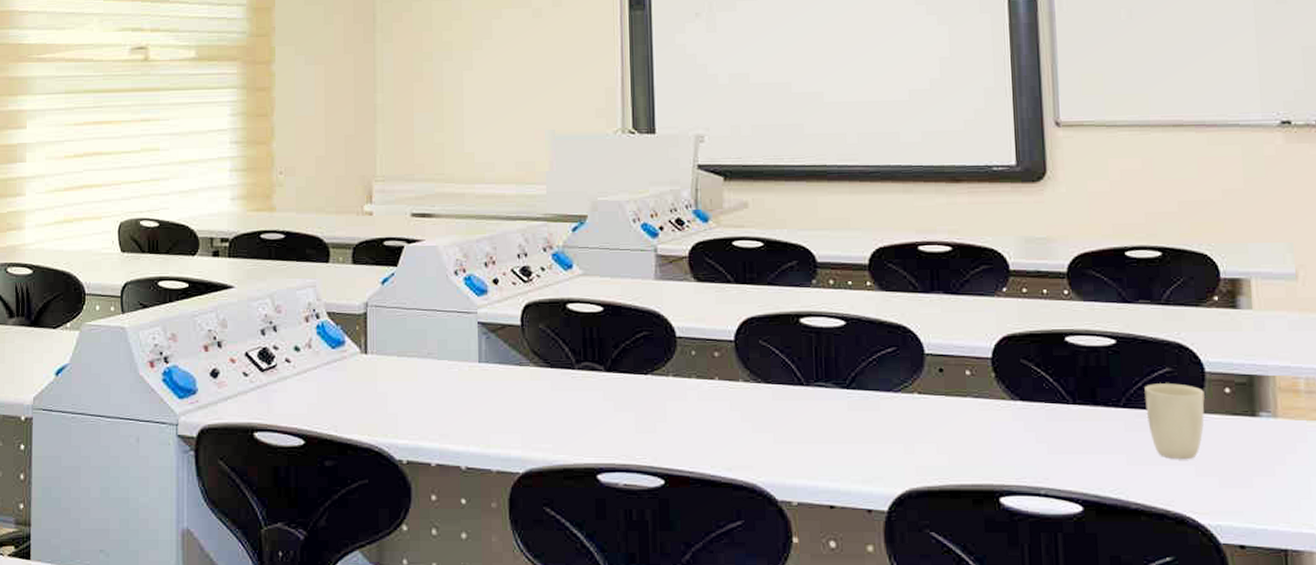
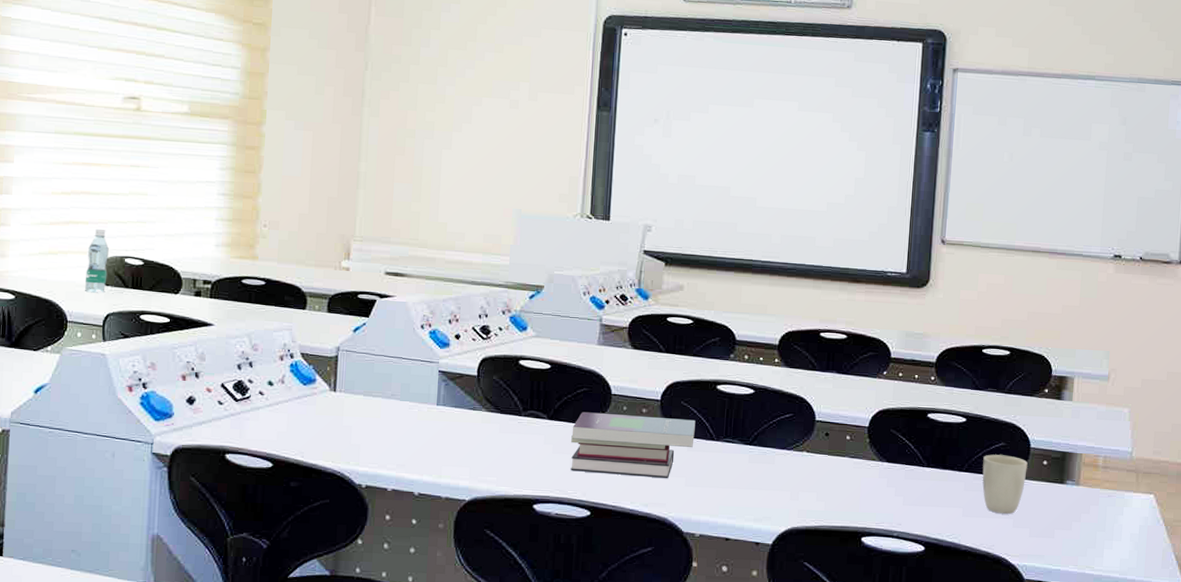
bottle: none [100,190,123,261] -> present [84,228,109,293]
books: none [634,360,780,436] -> present [570,412,696,479]

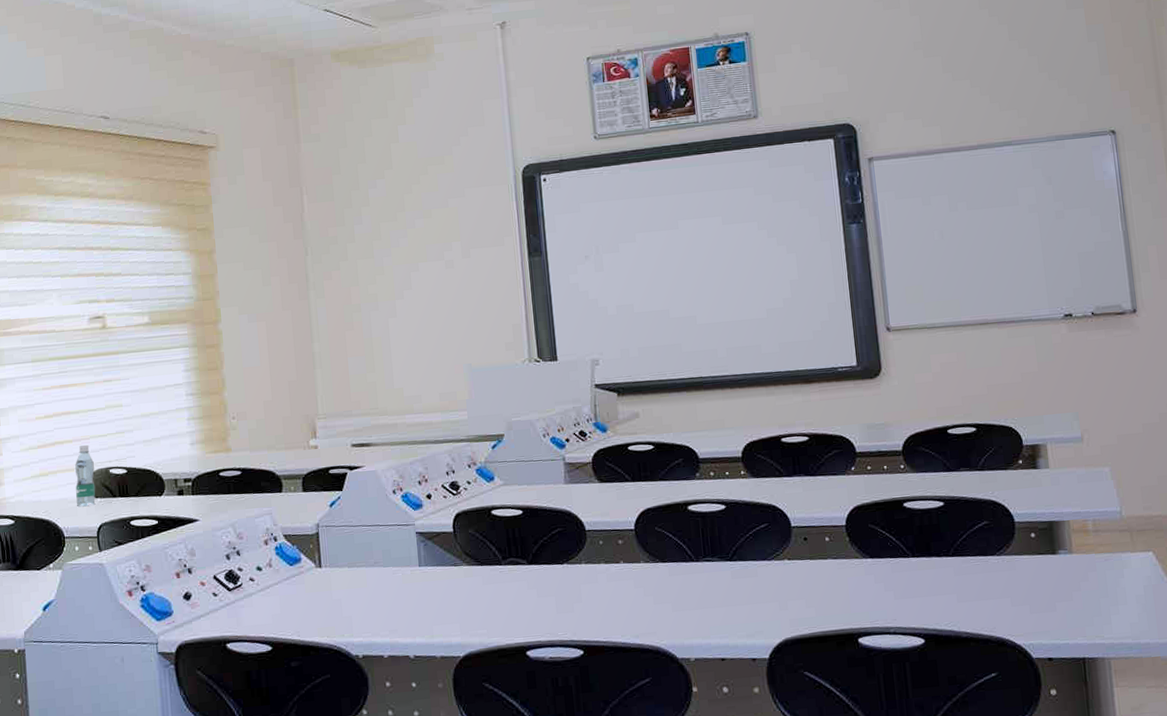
books: present [570,412,696,479] -> none [552,544,674,613]
mug: present [982,454,1028,514] -> none [968,533,1016,594]

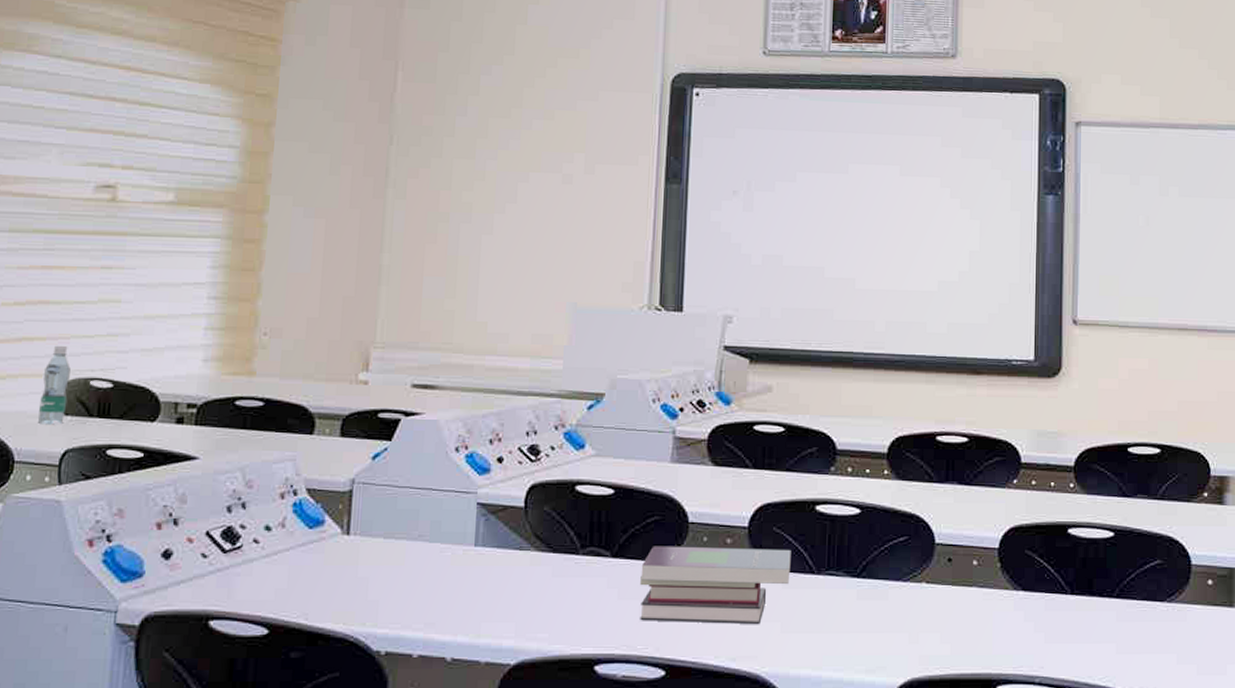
books: none [552,544,674,613] -> present [640,546,791,625]

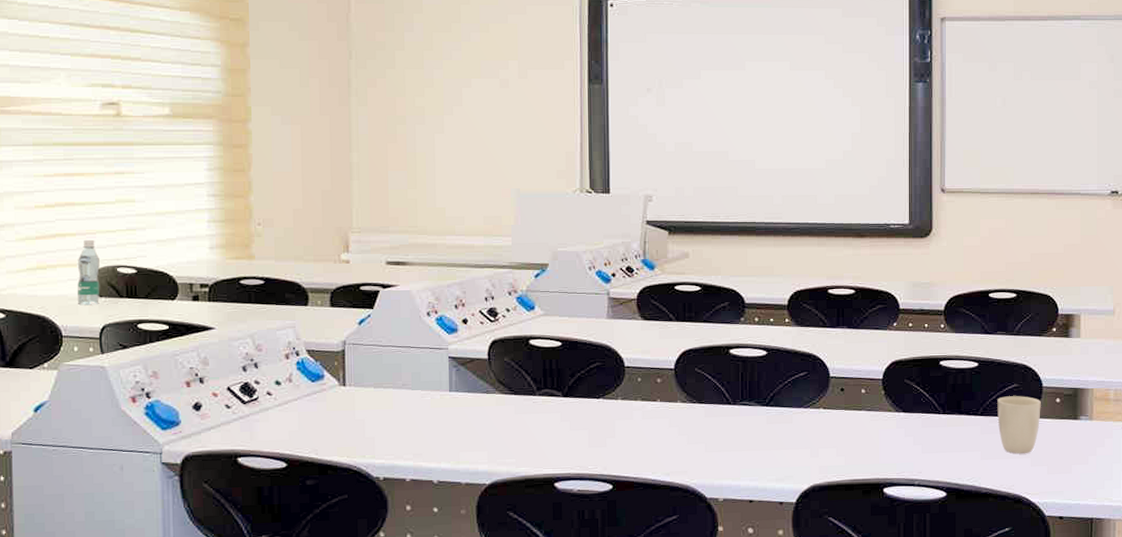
books: present [640,546,791,625] -> none [588,385,711,447]
mug: none [1137,575,1189,647] -> present [997,396,1041,454]

